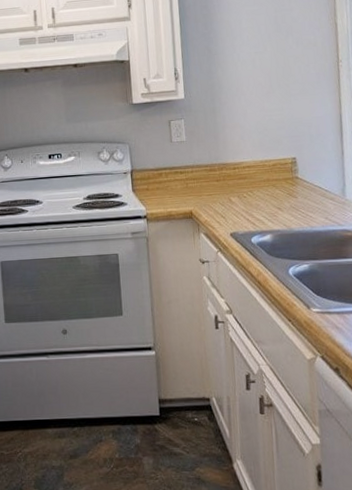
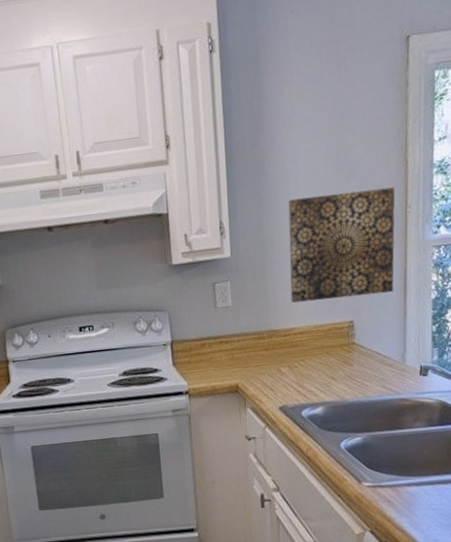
wall art: none [234,44,331,140] -> present [288,187,395,303]

